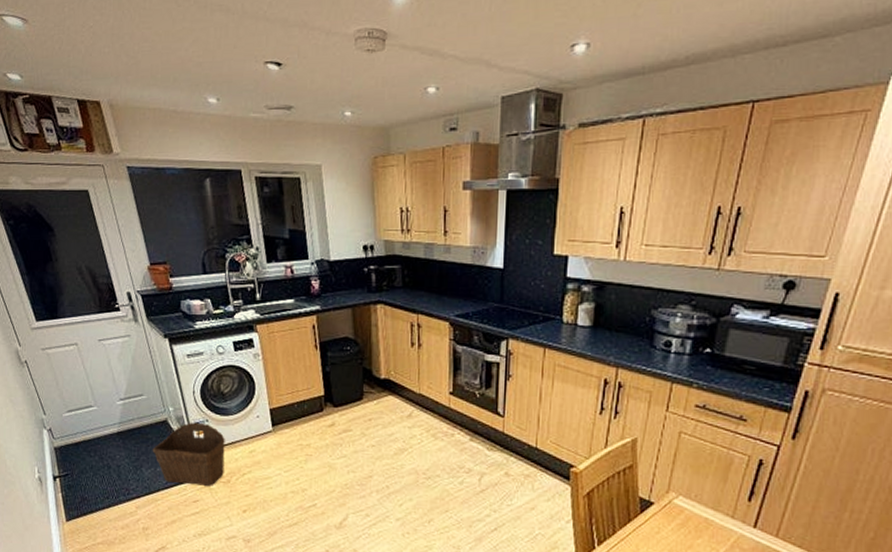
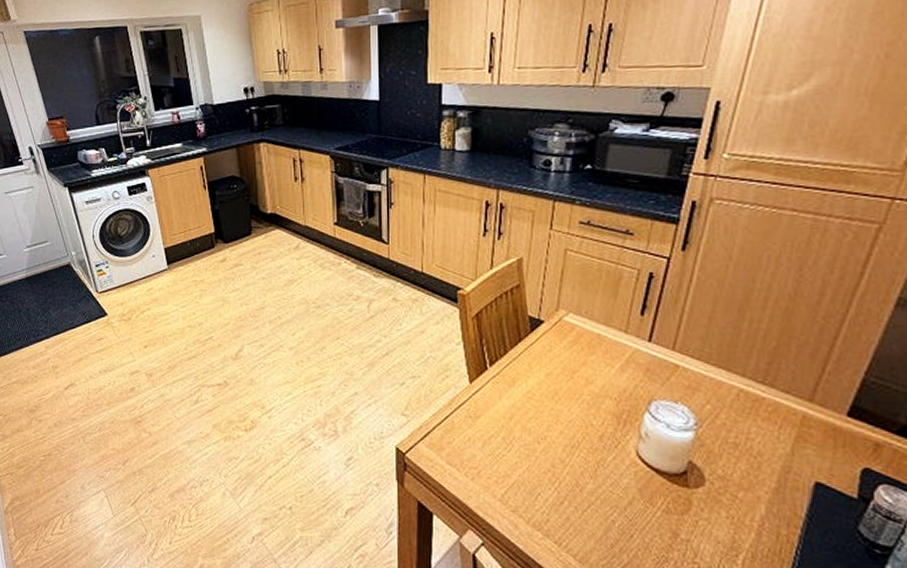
wicker basket: present [152,422,225,486] -> none [58,264,125,324]

